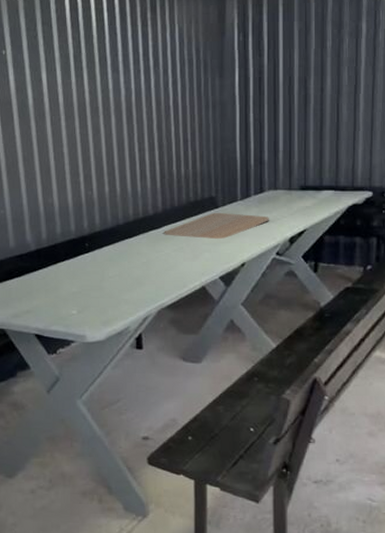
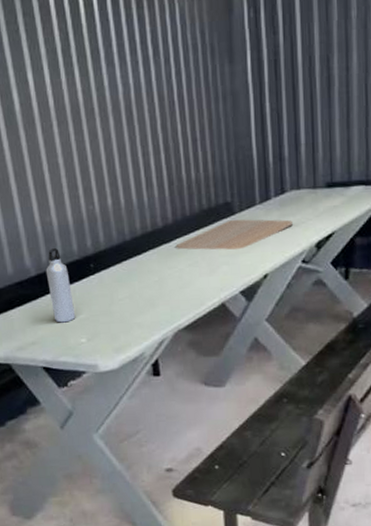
water bottle: none [44,227,69,295] -> present [45,248,76,323]

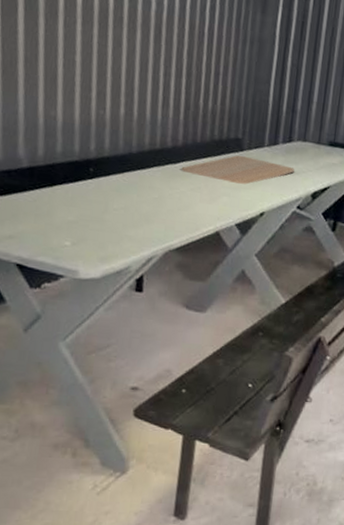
water bottle: present [45,248,76,323] -> none [39,144,65,222]

